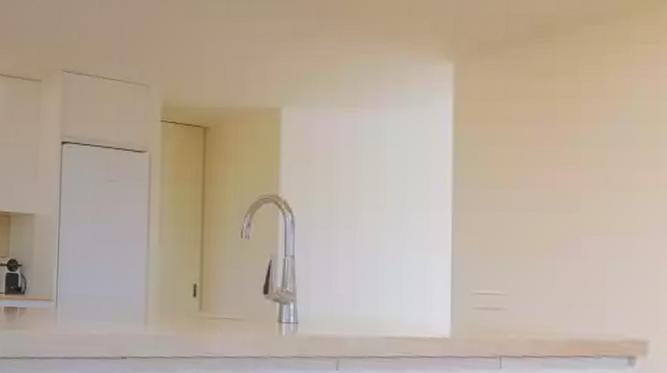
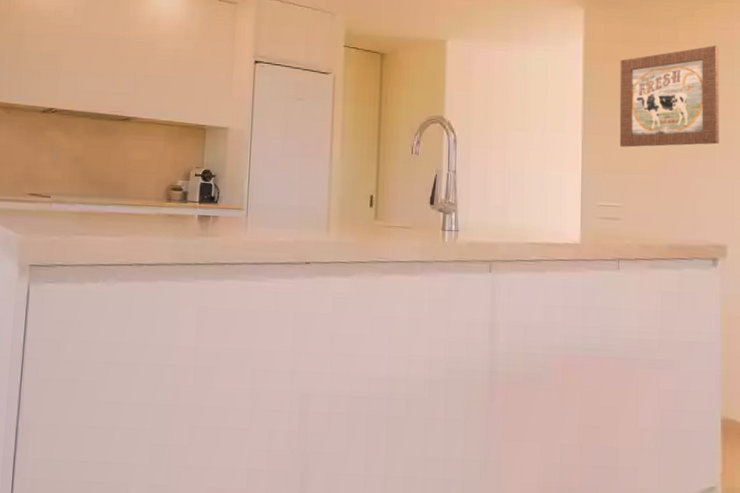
wall art: none [501,97,638,225] -> present [619,45,719,147]

